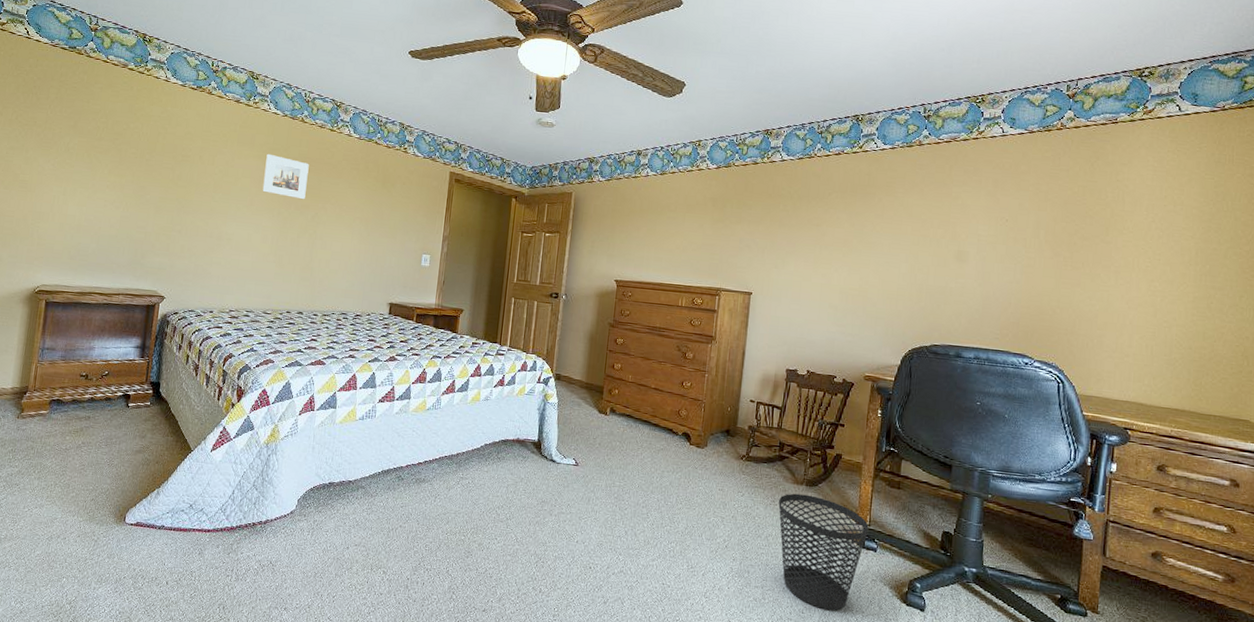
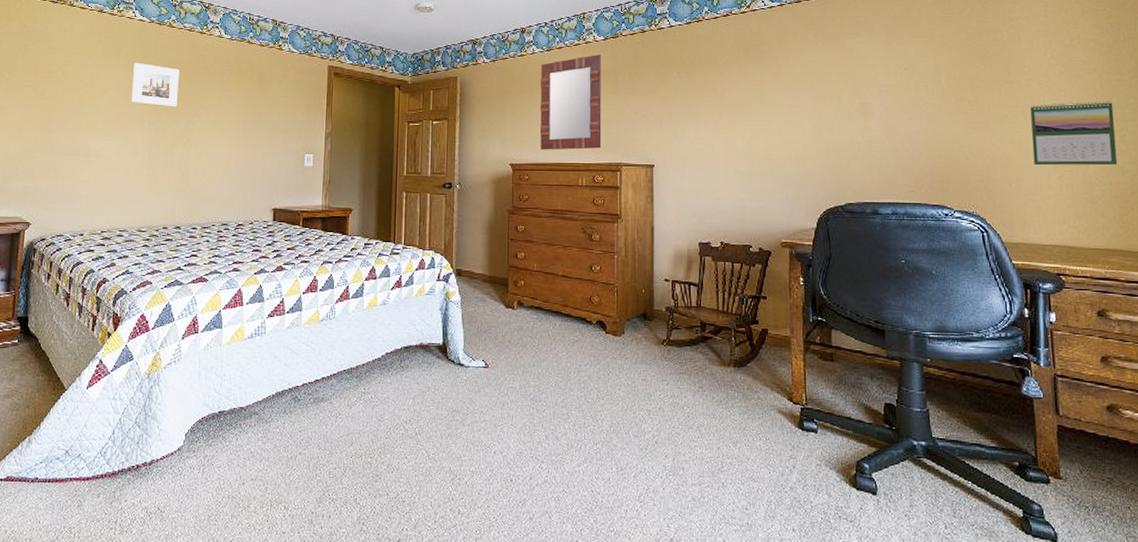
home mirror: none [645,182,712,273] -> present [539,54,602,150]
wastebasket: present [778,493,869,611] -> none [707,376,806,504]
calendar: none [1118,266,1205,330] -> present [1030,101,1118,166]

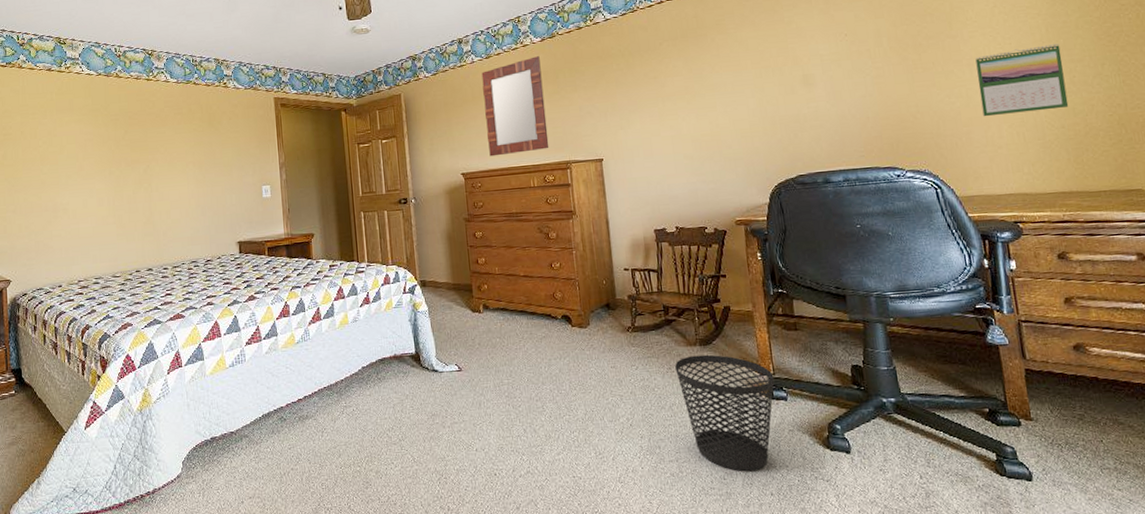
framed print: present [131,62,180,107] -> none [88,115,134,155]
wastebasket: none [707,376,806,504] -> present [675,354,774,472]

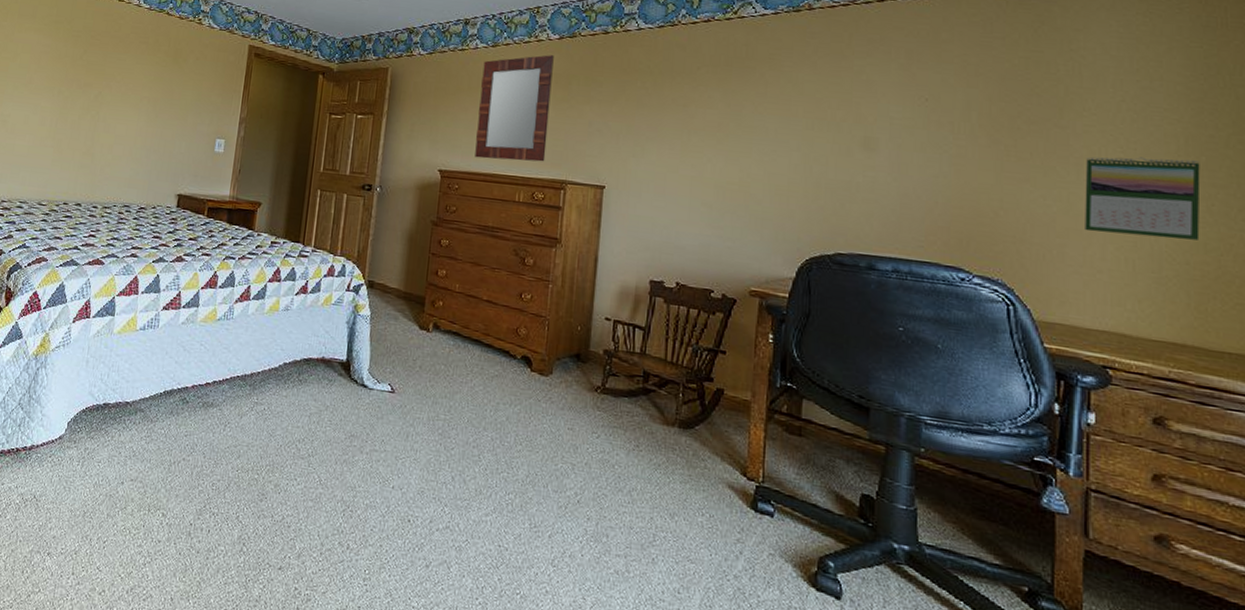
wastebasket: present [675,354,774,472] -> none [644,436,762,592]

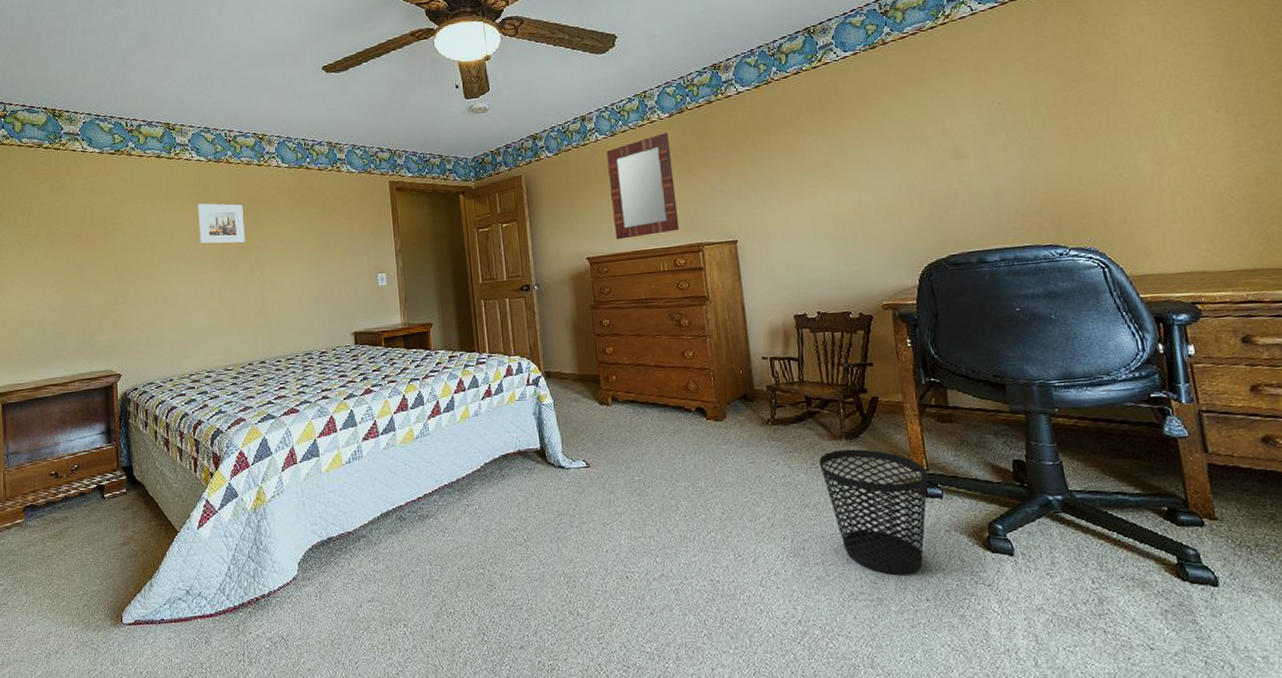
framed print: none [42,26,94,77] -> present [198,203,245,244]
wastebasket: none [644,436,762,592] -> present [819,449,928,576]
calendar: present [1085,157,1201,240] -> none [1144,108,1251,189]

